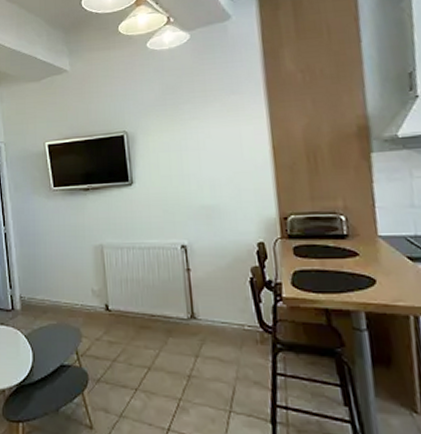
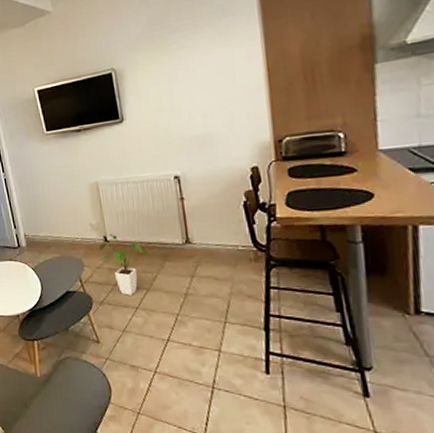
house plant: none [99,301,152,374] -> present [99,233,149,295]

